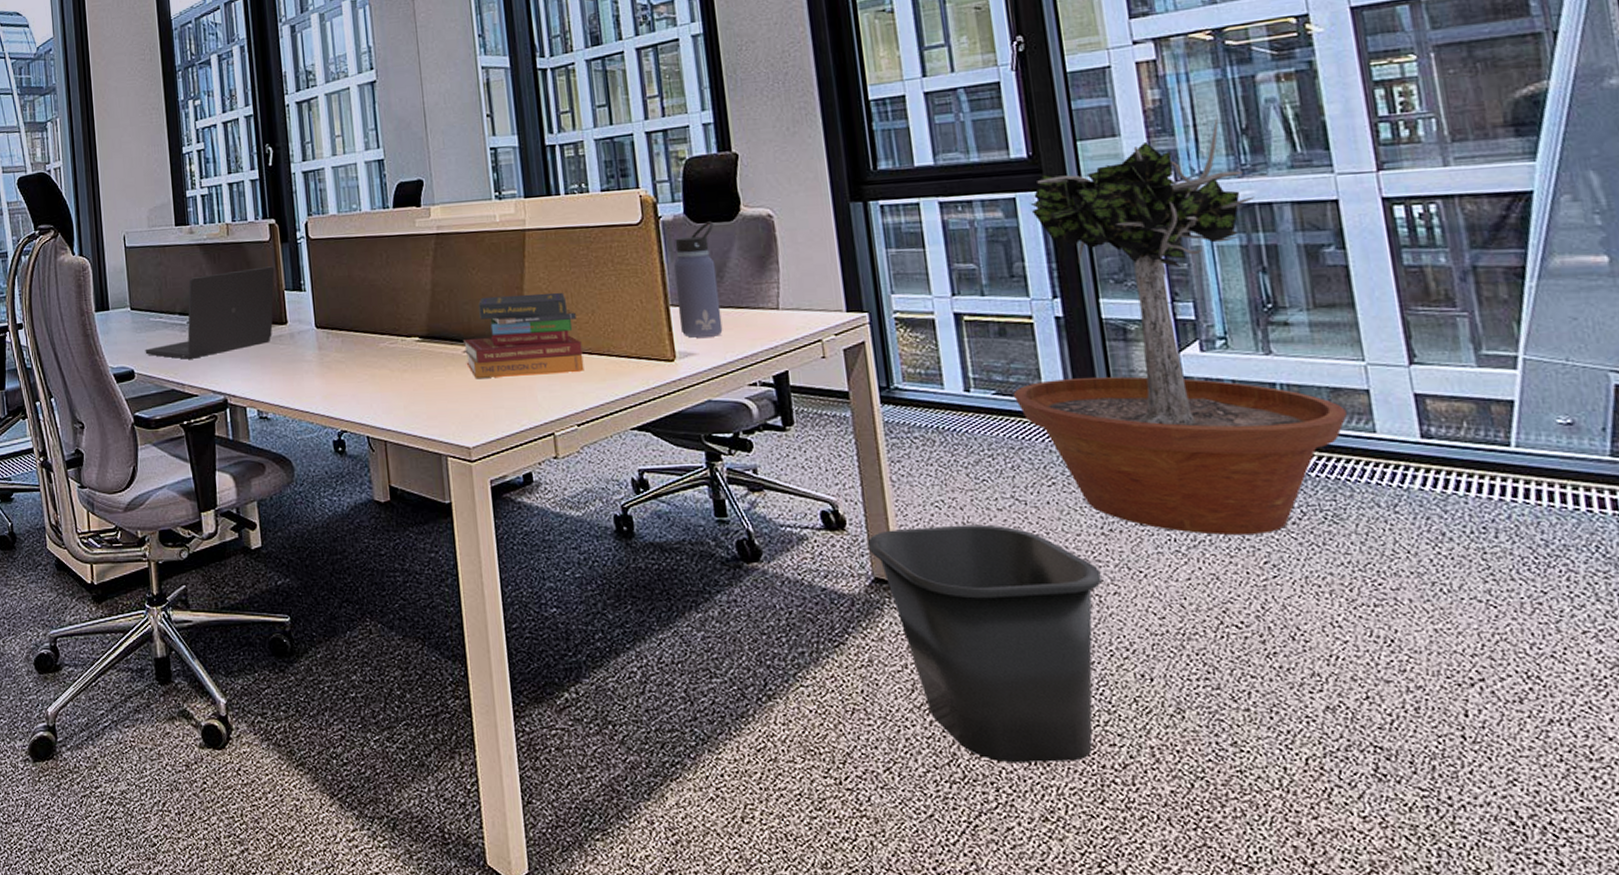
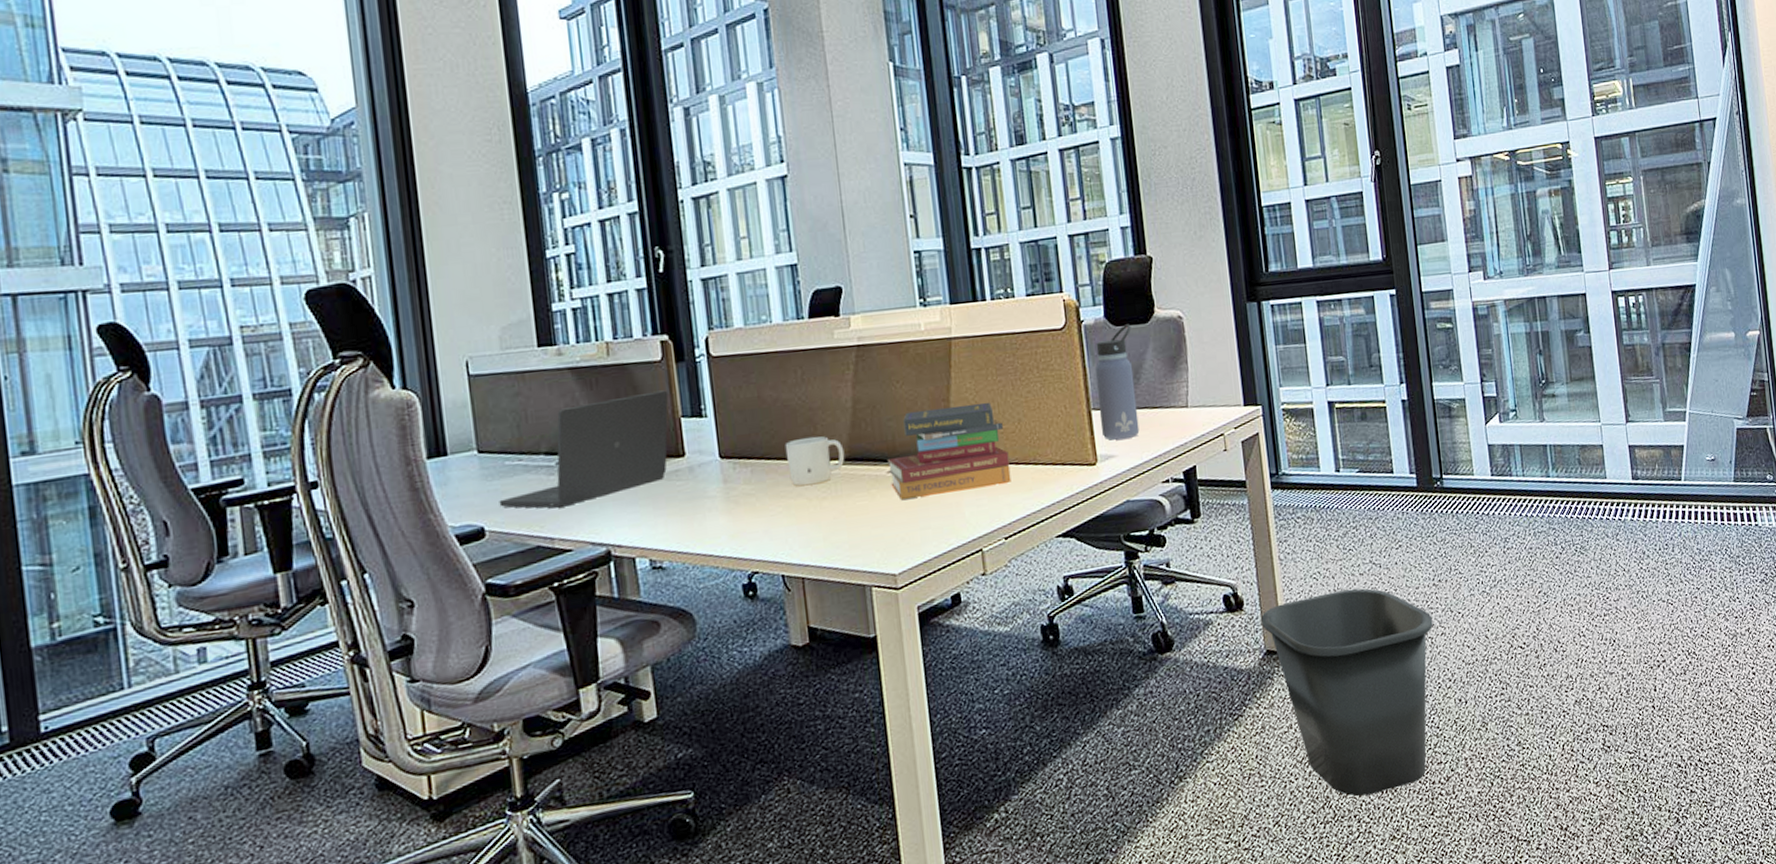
mug: none [371,314,424,358] -> present [785,436,845,487]
potted tree: present [1013,115,1347,535] -> none [1371,223,1589,575]

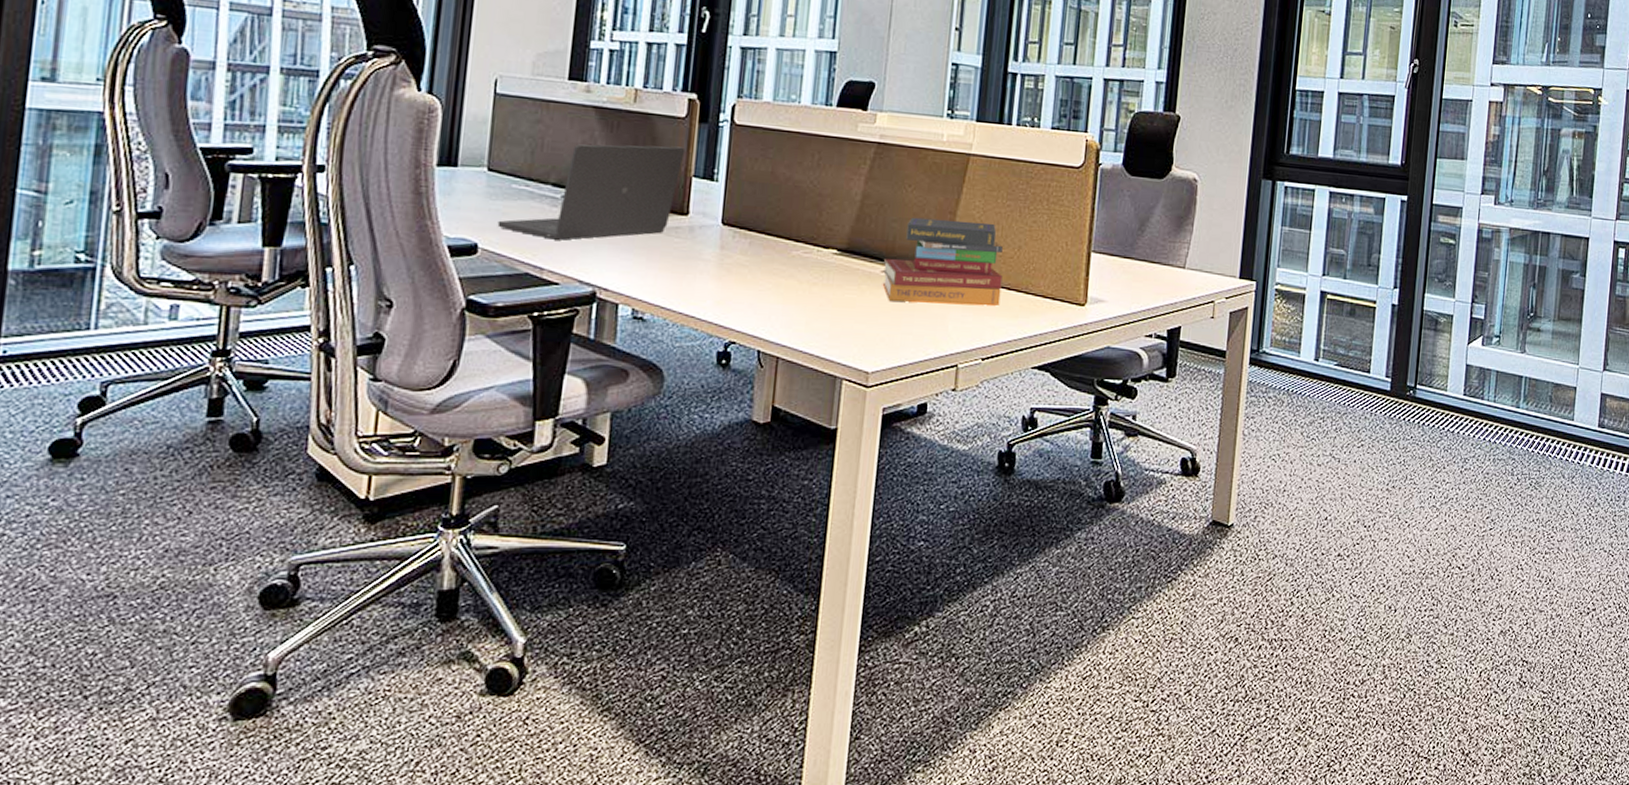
mug: present [785,436,845,487] -> none [785,221,844,269]
water bottle: present [1094,324,1140,440] -> none [1097,176,1146,287]
waste bin: present [1261,588,1433,796] -> none [1213,476,1379,682]

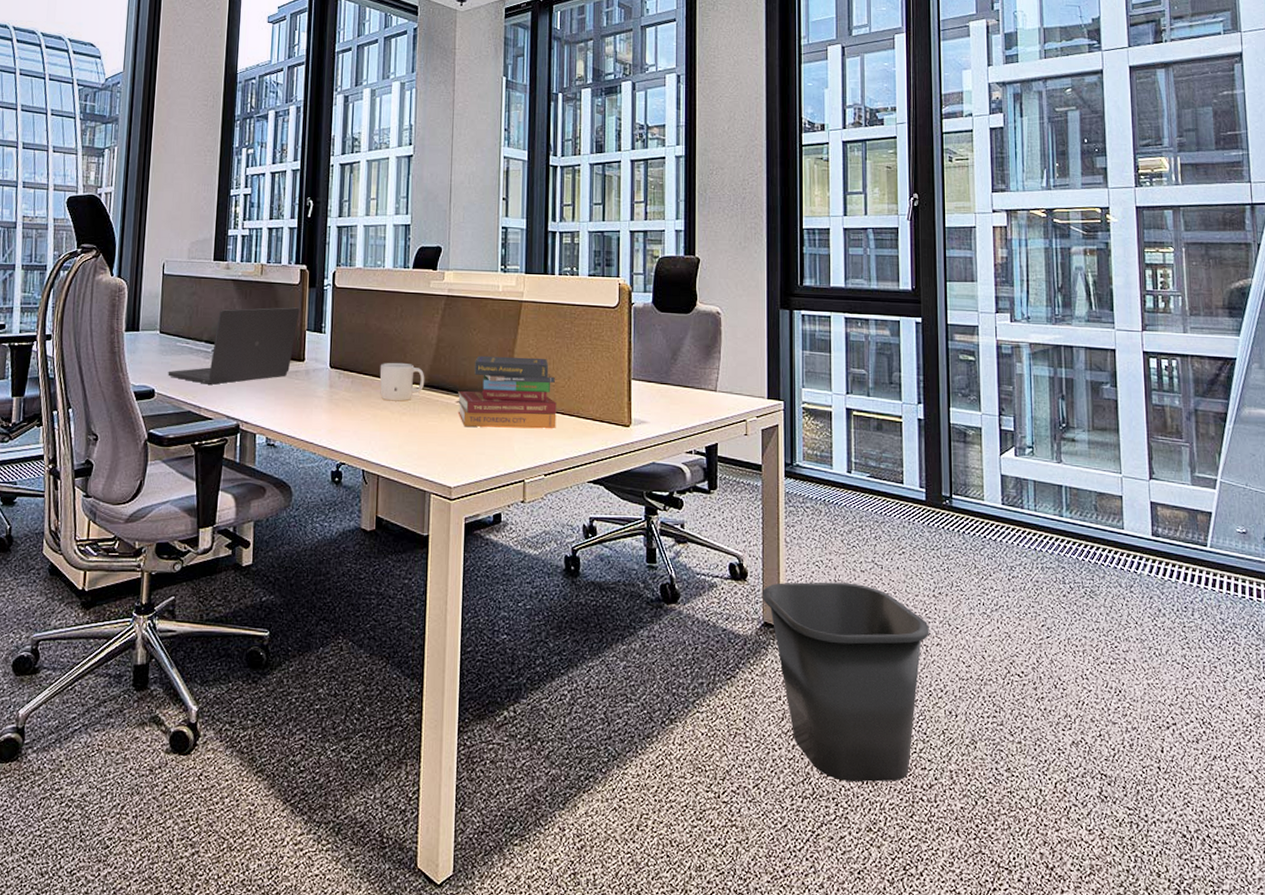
mug: none [785,221,844,269] -> present [379,362,425,402]
waste bin: none [1213,476,1379,682] -> present [763,582,929,782]

